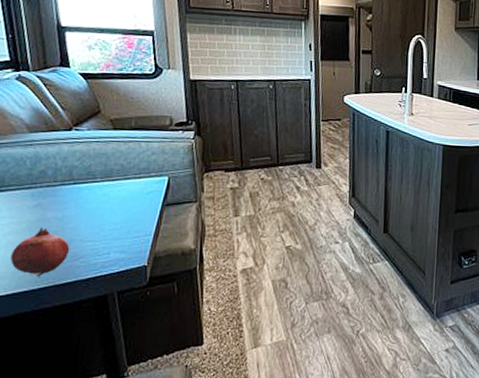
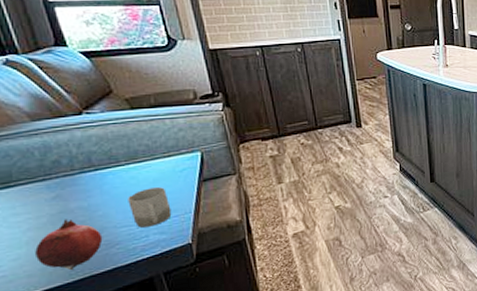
cup: none [97,206,134,244] -> present [128,187,172,228]

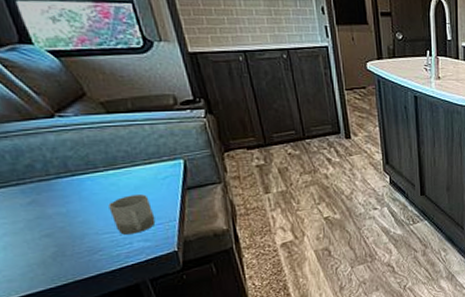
fruit: present [35,219,103,271] -> none [13,224,85,276]

